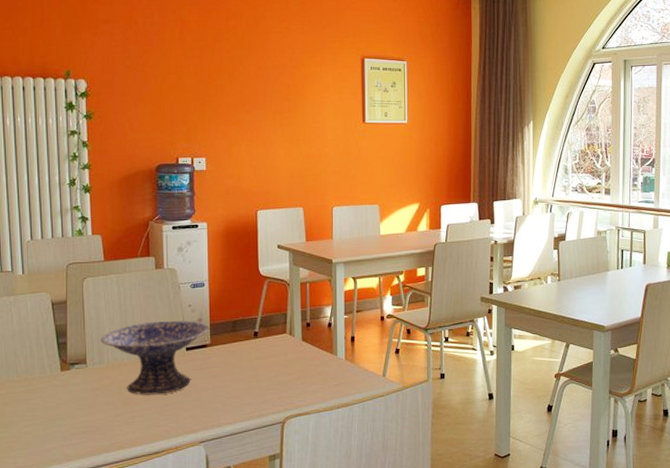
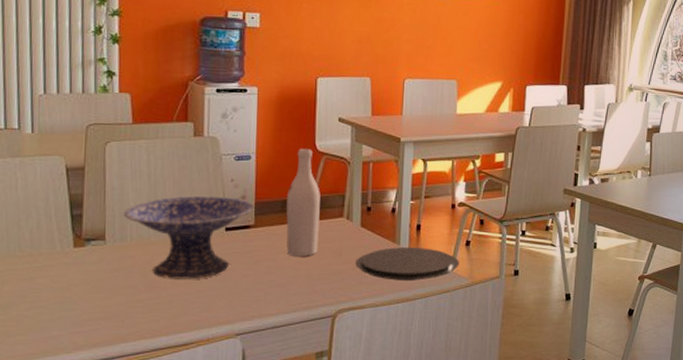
wine bottle: none [237,274,266,370] -> present [286,148,320,257]
plate: none [299,357,391,389] -> present [355,247,459,282]

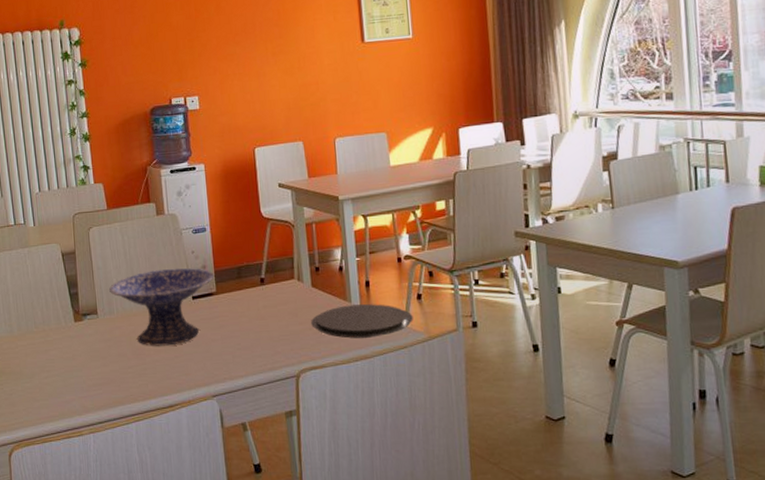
wine bottle: present [286,148,320,257] -> none [241,216,275,320]

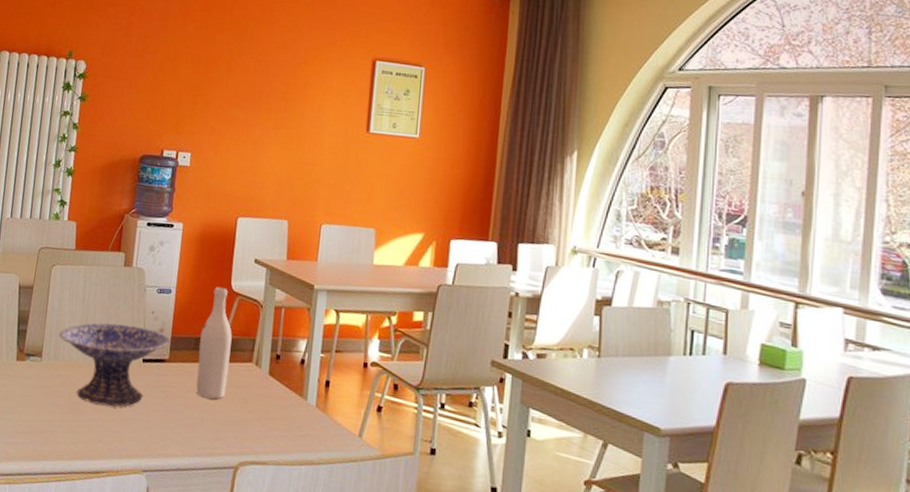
wine bottle: none [241,216,275,320] -> present [196,287,232,400]
plate: present [311,304,413,339] -> none [261,402,369,444]

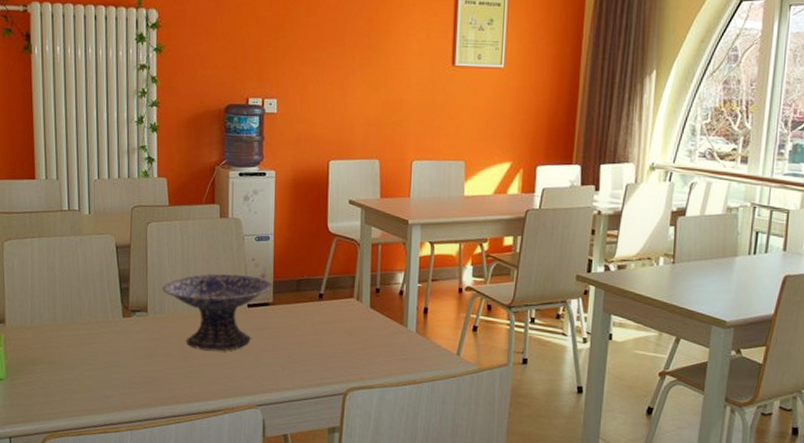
wine bottle: present [196,287,232,400] -> none [301,230,332,335]

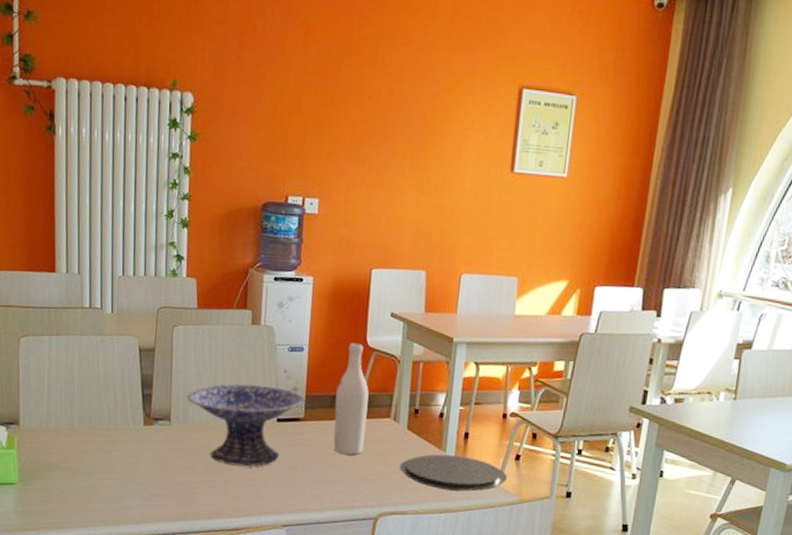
wine bottle: none [301,230,332,335] -> present [333,343,369,455]
plate: none [365,329,466,365] -> present [400,454,507,492]

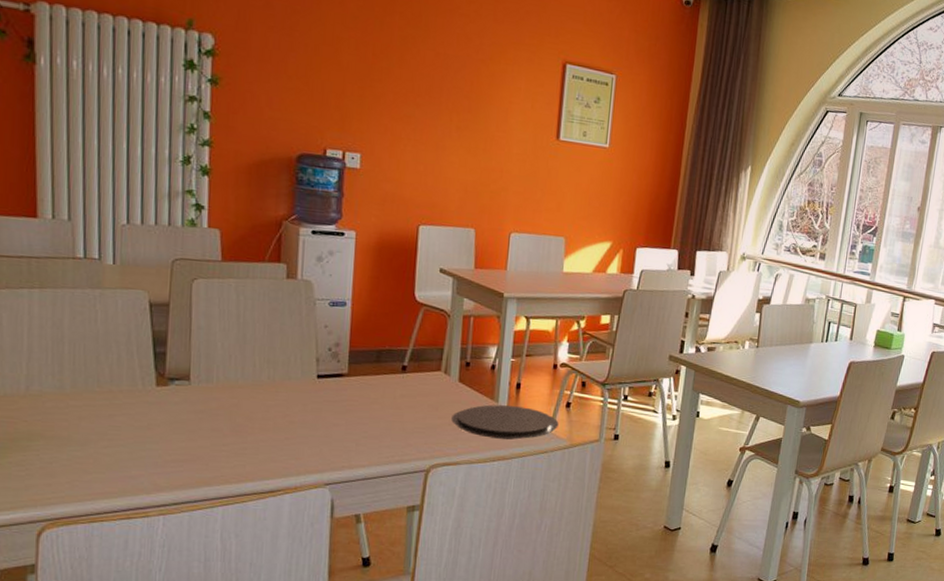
decorative bowl: present [187,383,305,467] -> none [210,339,349,426]
wine bottle: present [333,343,369,455] -> none [380,297,418,409]

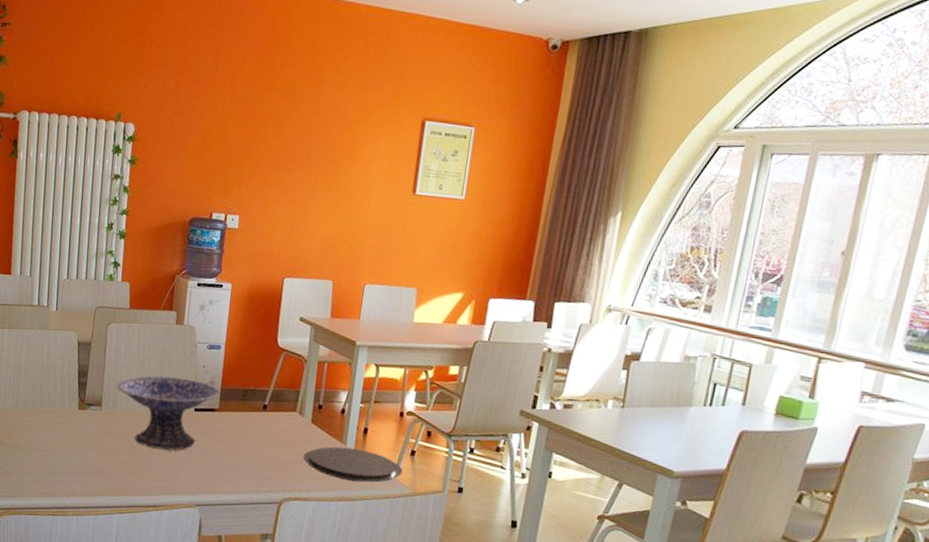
decorative bowl: none [210,339,349,426] -> present [117,376,220,450]

